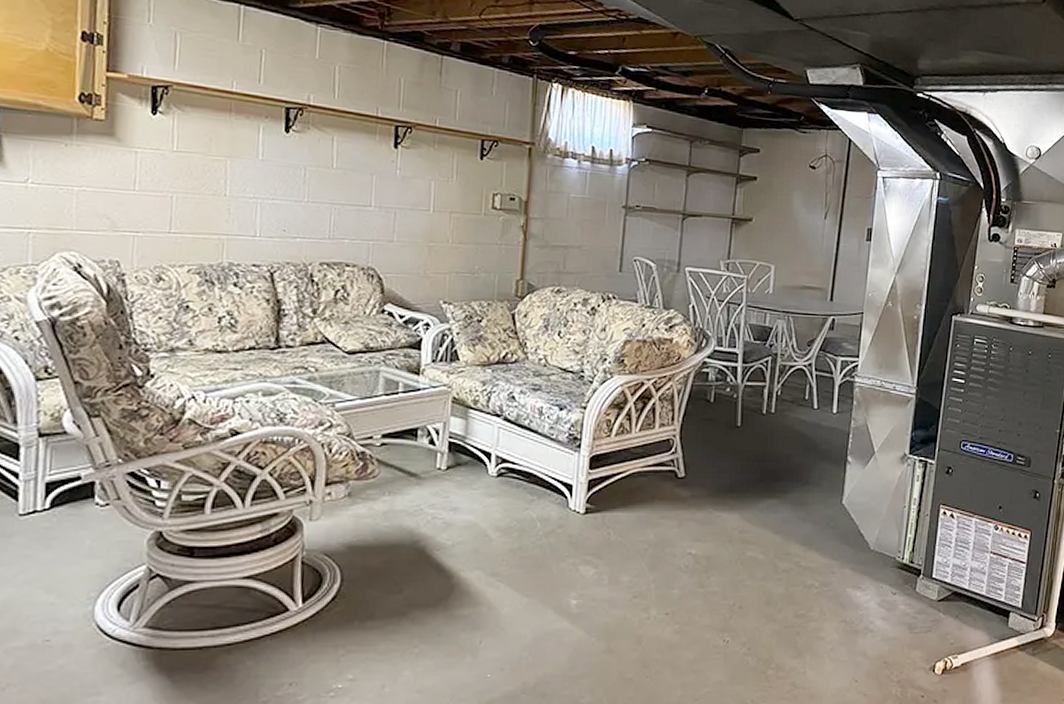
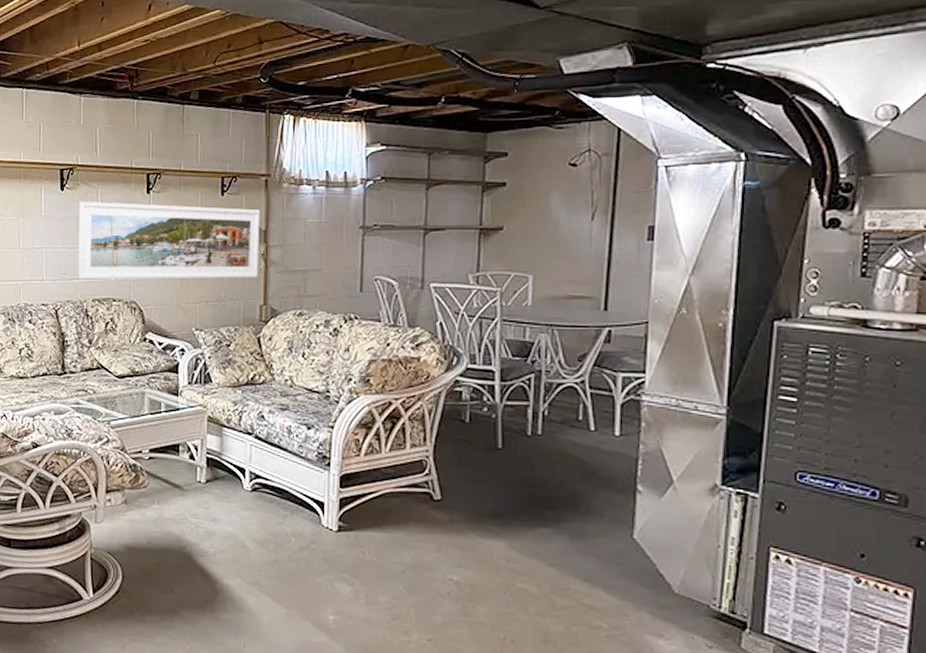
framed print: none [302,147,522,251] -> present [78,201,260,280]

